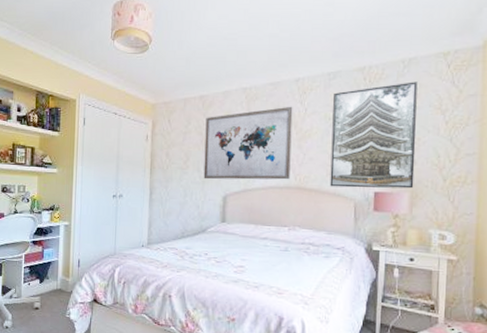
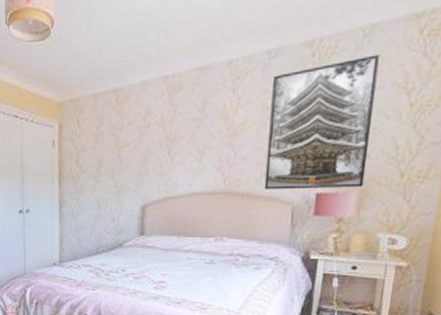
wall art: present [203,106,293,180] -> none [119,95,224,188]

